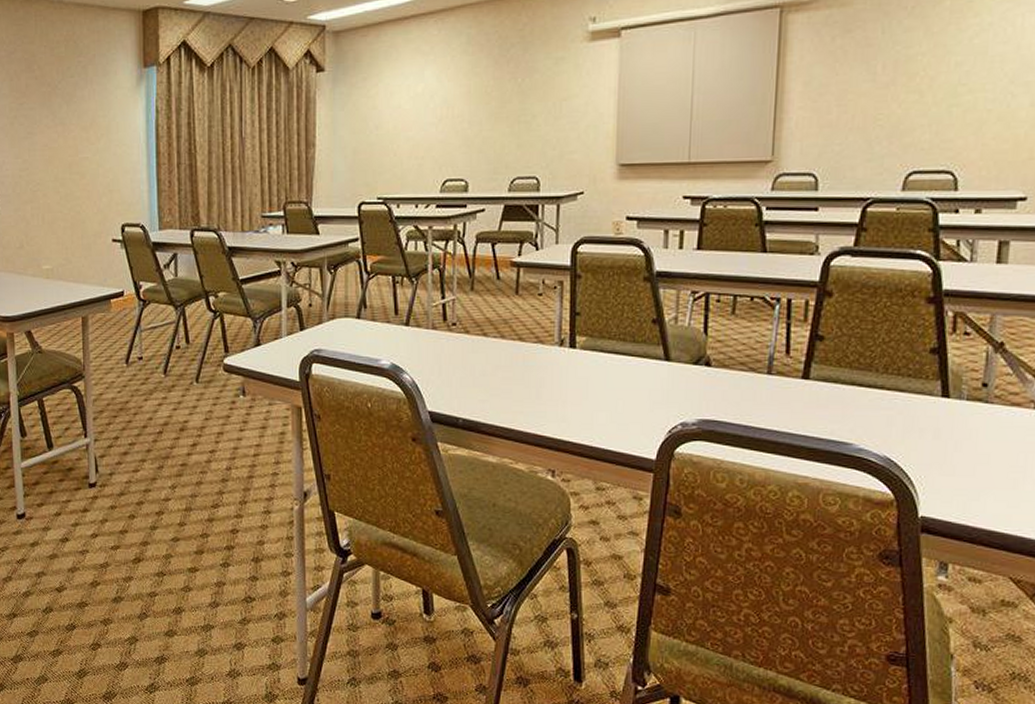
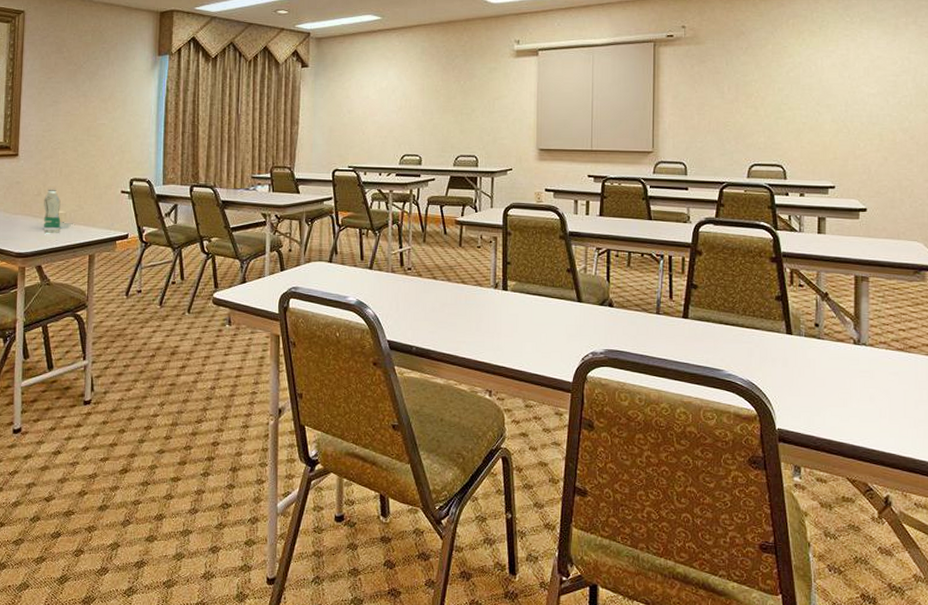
bottle: none [27,234,49,295] -> present [43,184,61,235]

